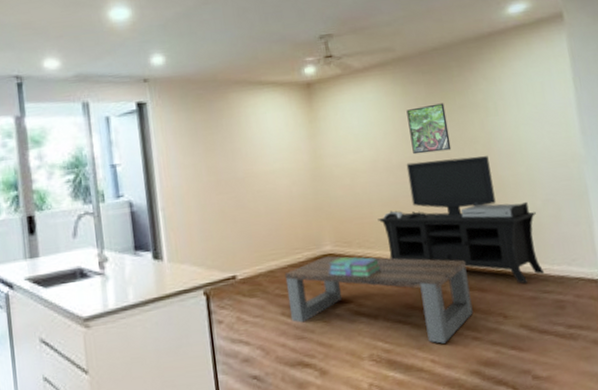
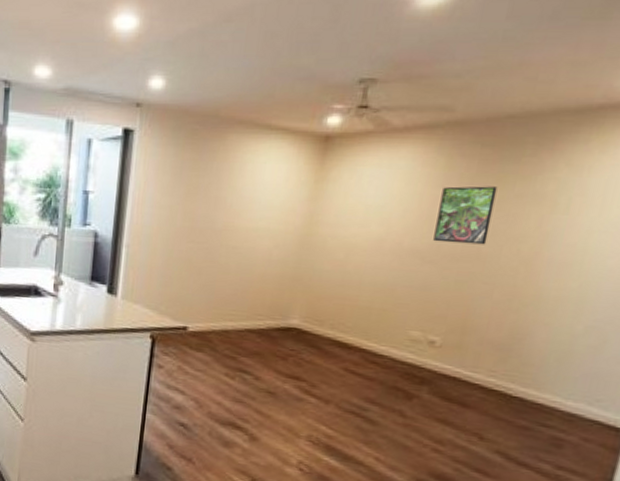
coffee table: present [284,256,473,344] -> none [233,329,456,446]
stack of books: present [328,257,381,277] -> none [288,334,350,361]
media console: present [377,156,545,284] -> none [362,250,570,410]

